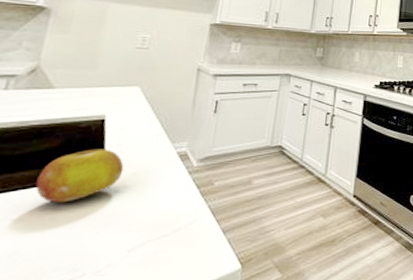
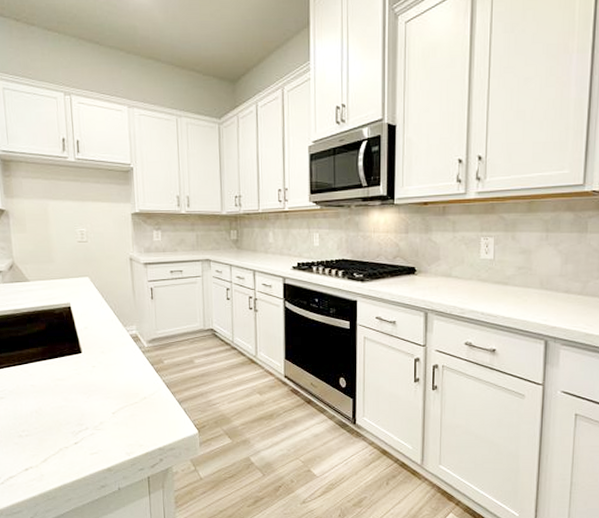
fruit: present [35,149,125,203] -> none [38,331,94,374]

